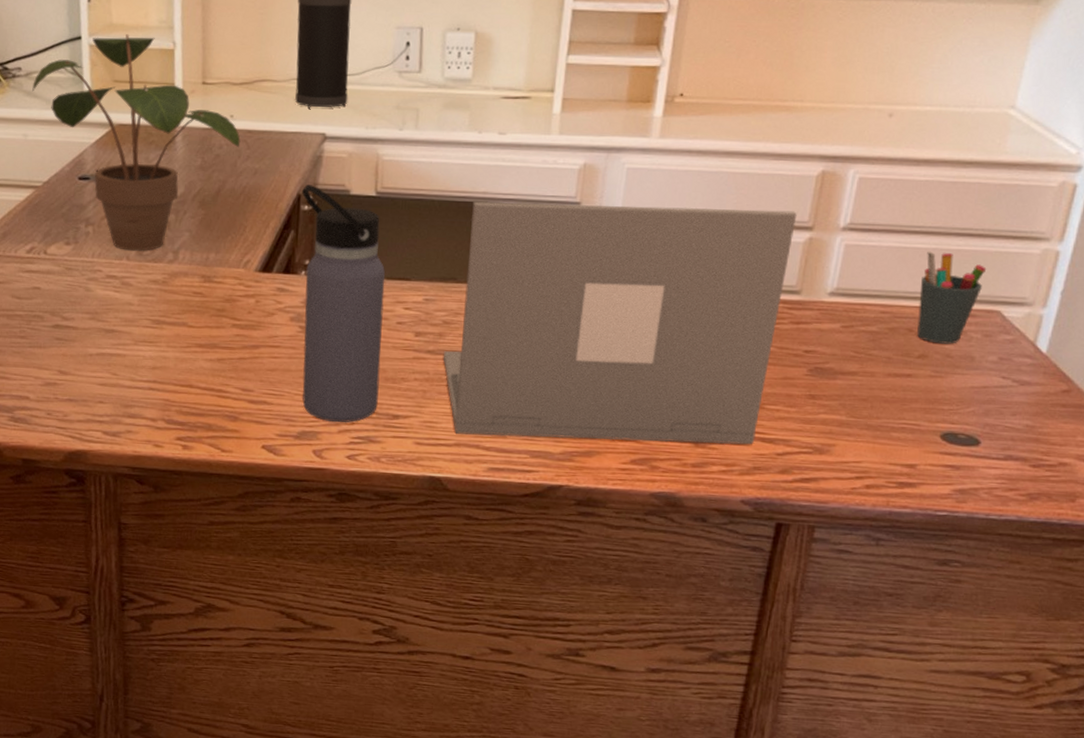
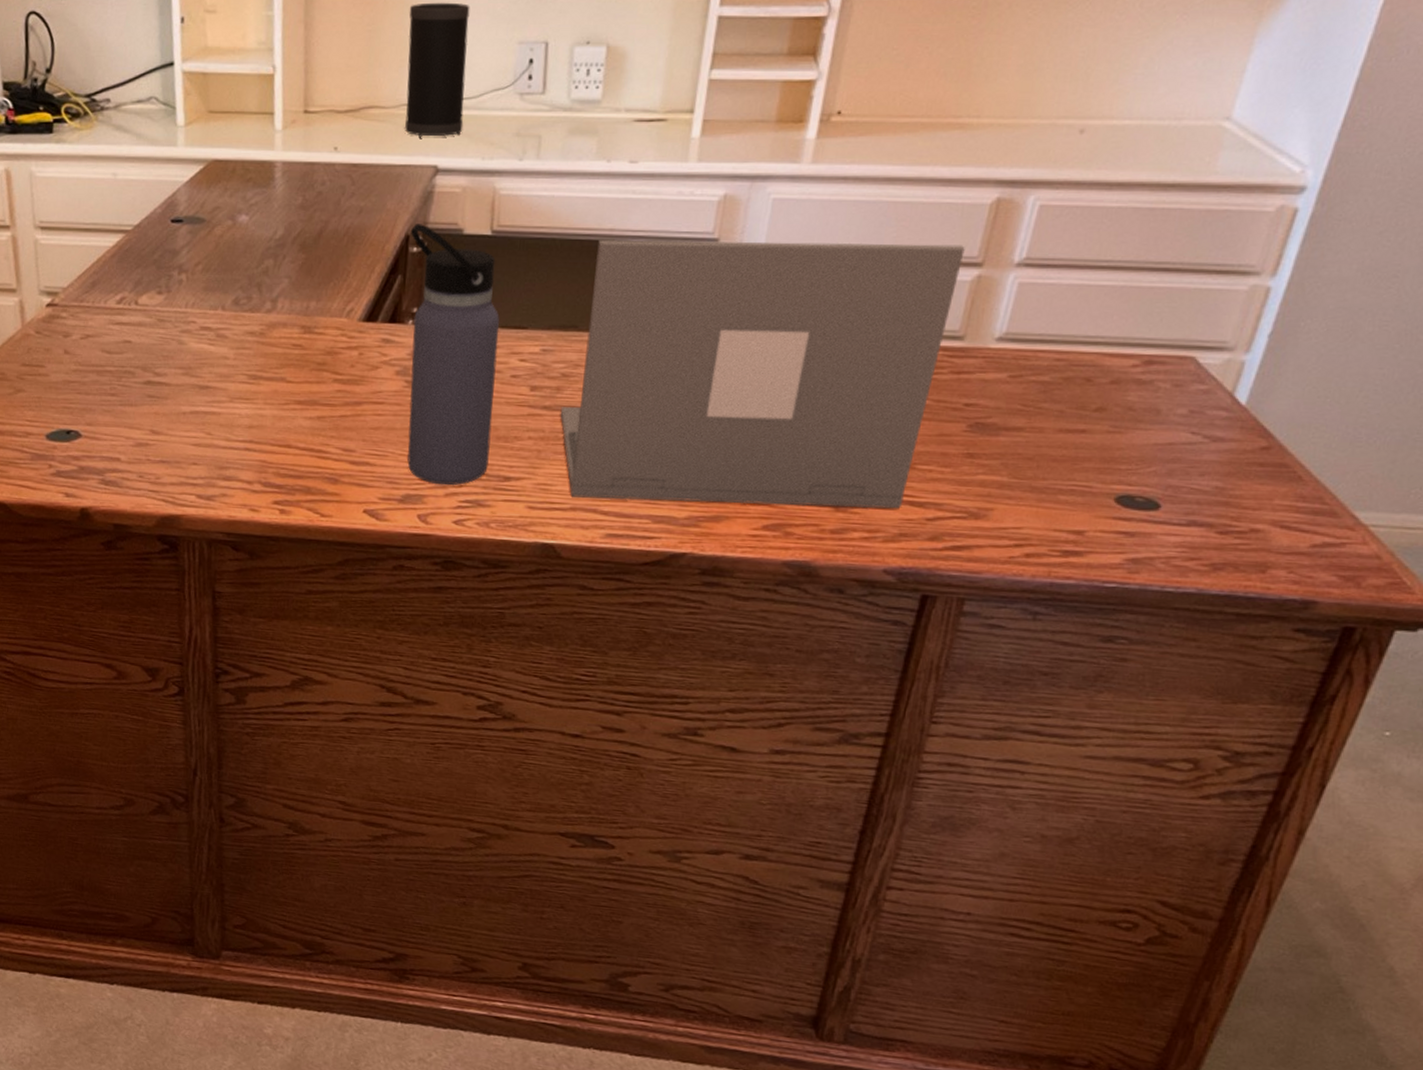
potted plant: present [32,34,241,251] -> none [122,58,345,300]
pen holder: present [917,251,987,344] -> none [1096,289,1183,396]

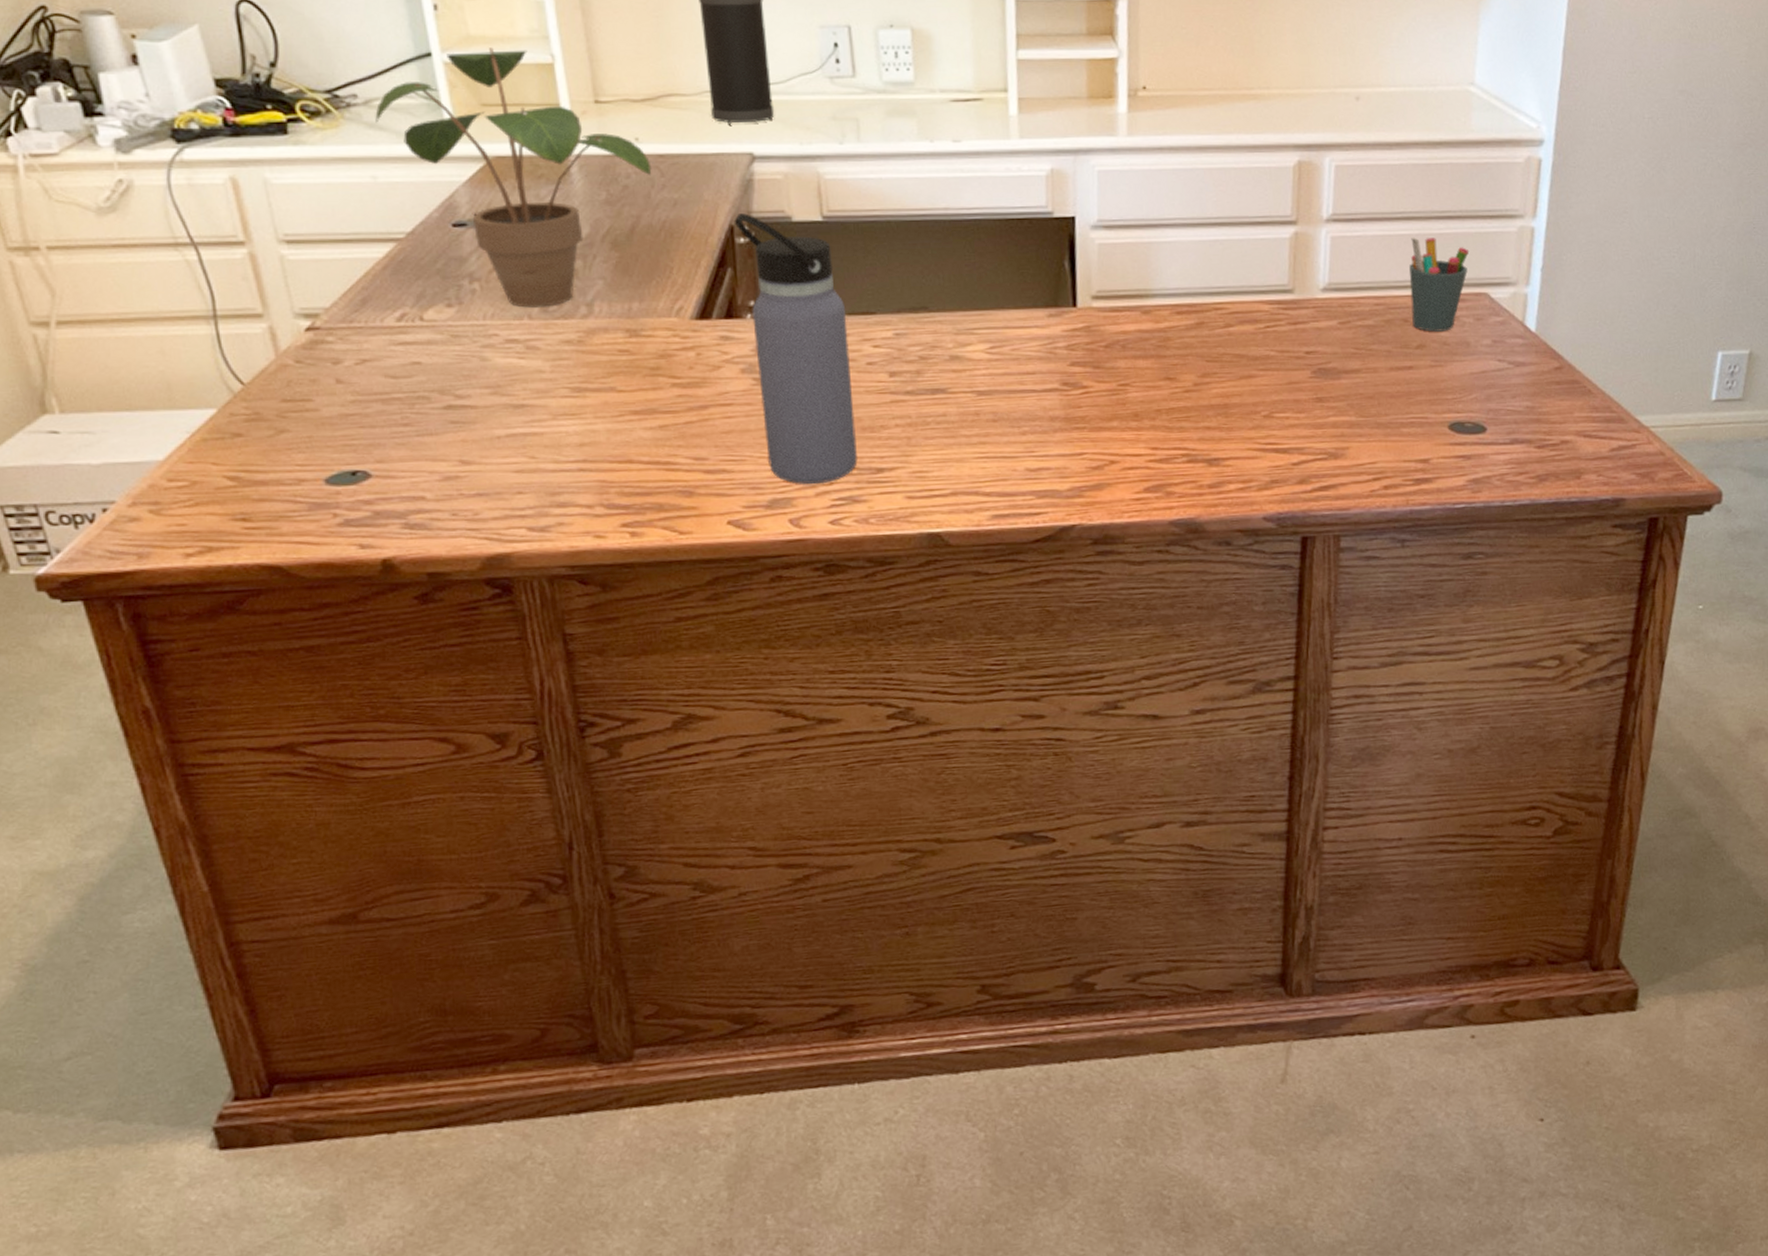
potted plant: none [122,58,345,300] -> present [375,47,652,308]
laptop: present [560,240,965,509] -> none [924,205,1279,481]
pen holder: none [1096,289,1183,396] -> present [1409,237,1470,332]

